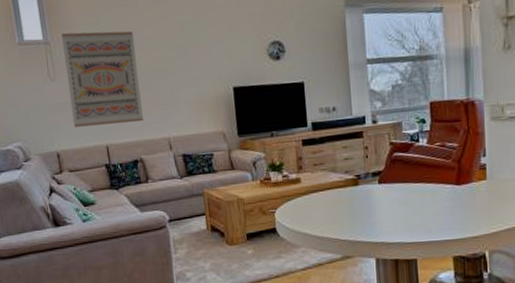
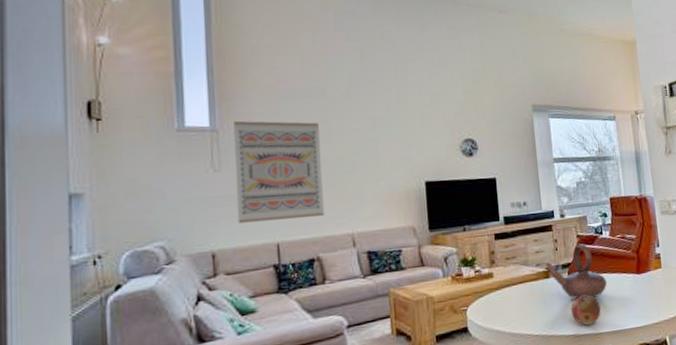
teapot: none [354,151,421,207] -> present [545,243,607,299]
fruit: none [380,205,414,234] -> present [571,295,602,326]

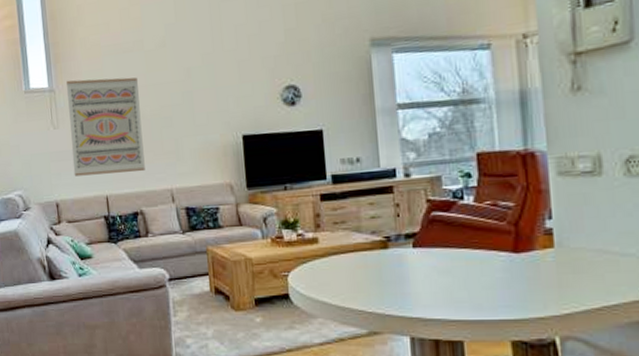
teapot: present [545,243,607,299] -> none [382,210,467,277]
fruit: present [571,295,602,326] -> none [415,274,458,309]

